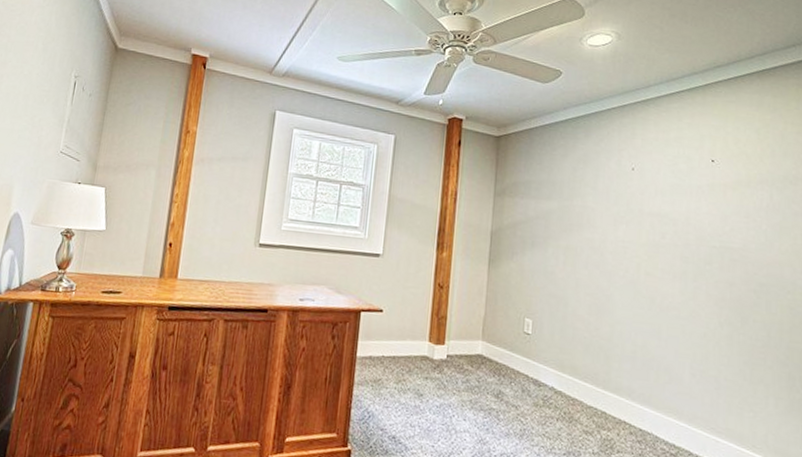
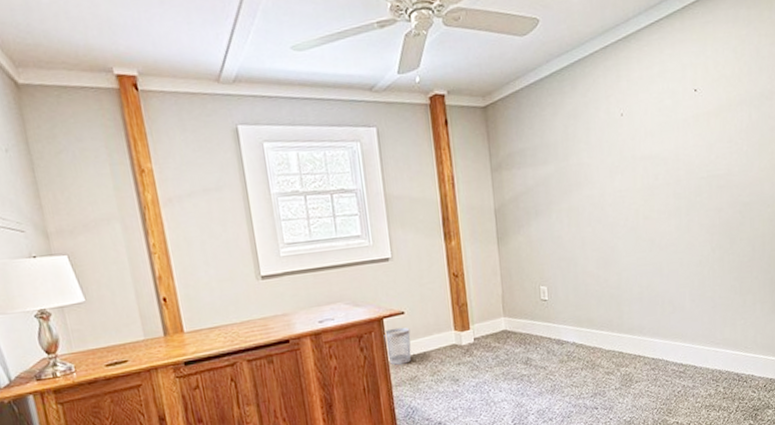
wastebasket: none [357,323,385,364] -> present [384,327,412,365]

